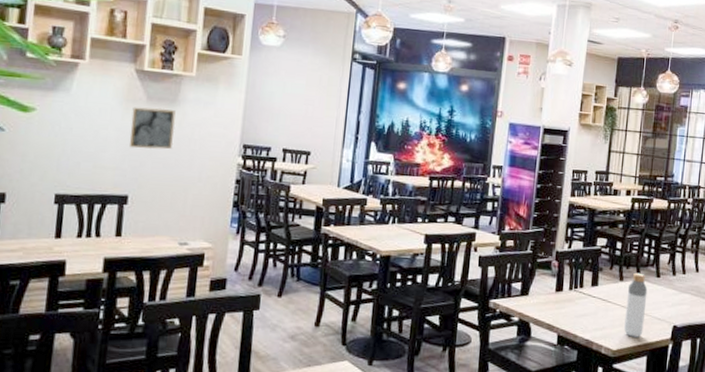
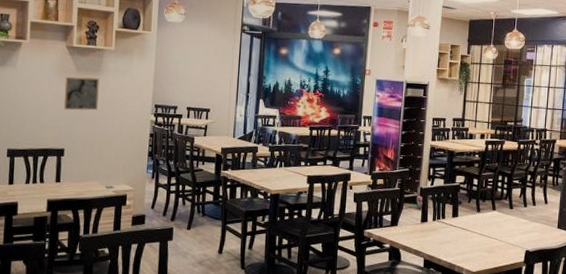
bottle: present [624,272,648,337] -> none [482,205,502,261]

